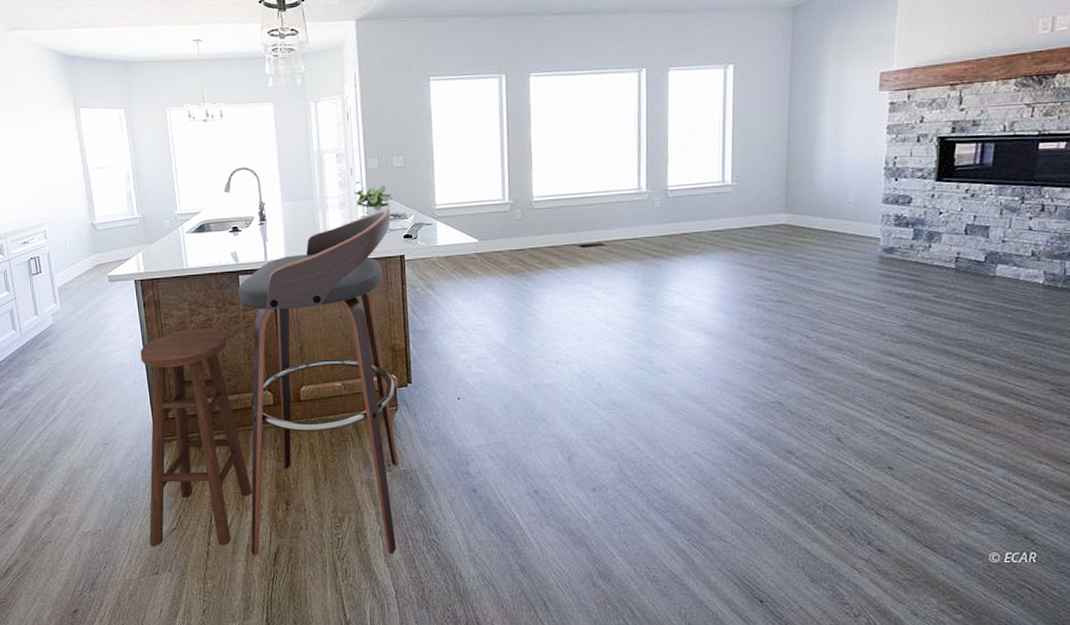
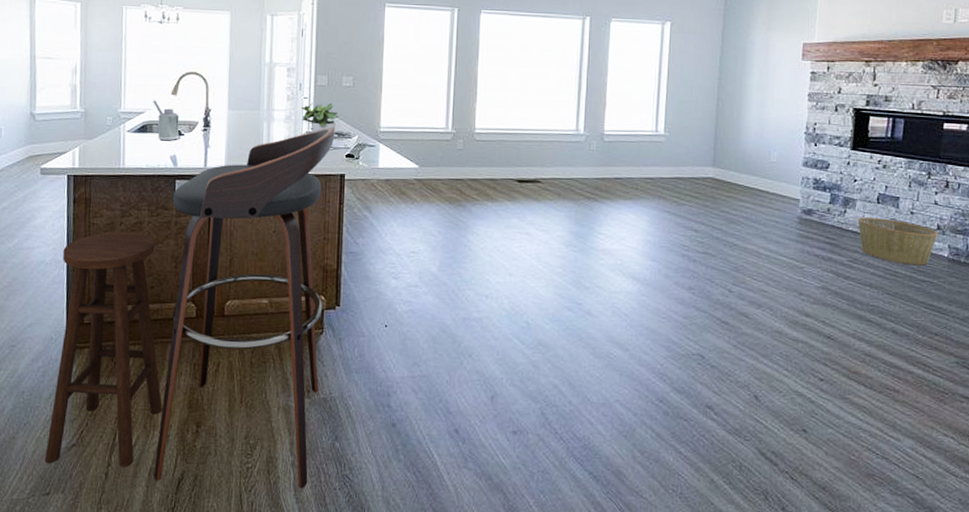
soap dispenser: none [207,199,237,239] -> present [153,100,180,141]
basket: none [943,249,1033,296] -> present [857,217,938,266]

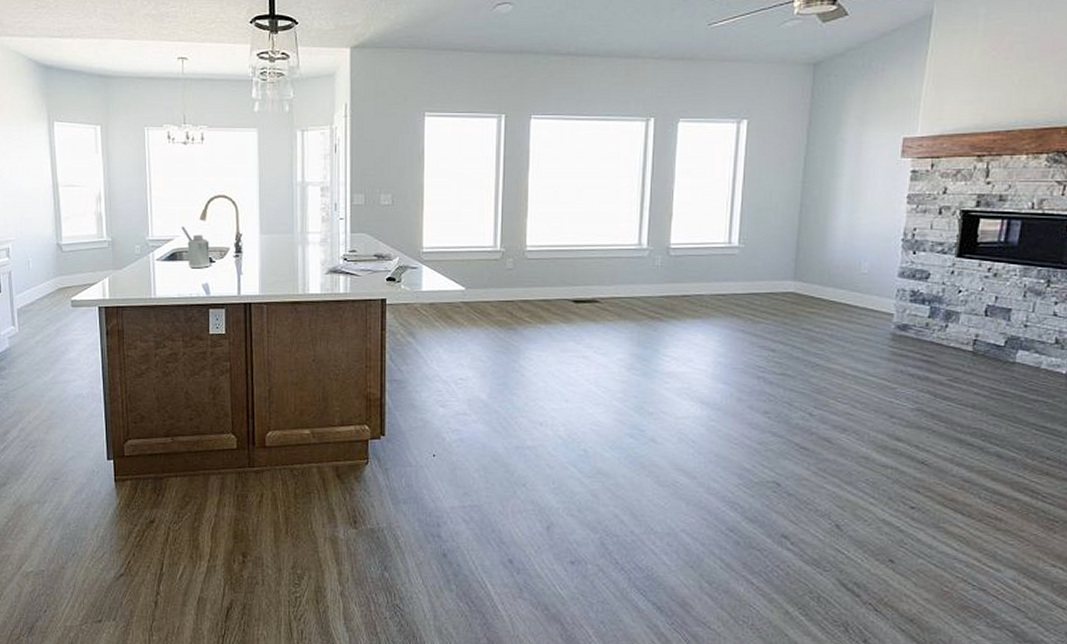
bar stool: present [45,230,163,467] -> none [95,362,208,596]
bar stool: present [154,126,335,489] -> none [203,248,375,618]
potted plant: present [301,102,339,132] -> none [337,223,377,255]
basket: present [857,217,938,266] -> none [960,332,1056,384]

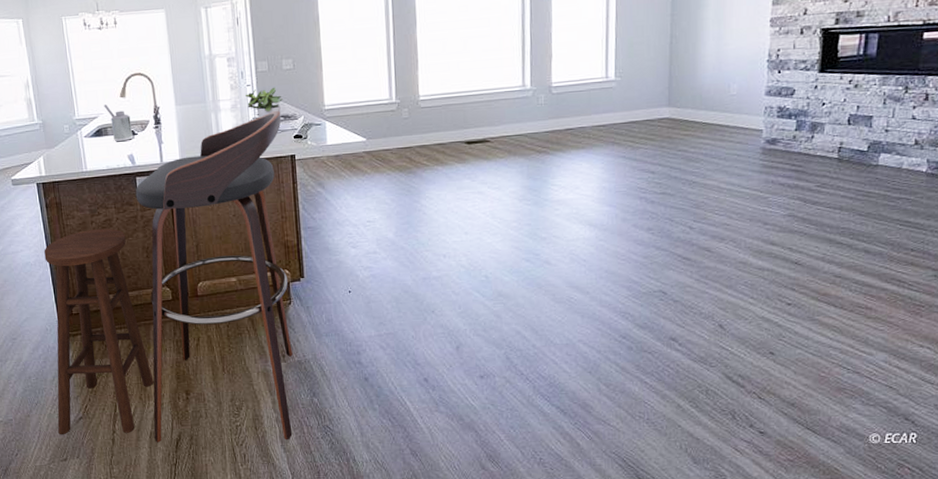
bar stool: none [95,362,208,596] -> present [44,228,154,434]
bar stool: none [203,248,375,618] -> present [135,110,293,442]
potted plant: none [337,223,377,255] -> present [245,87,283,118]

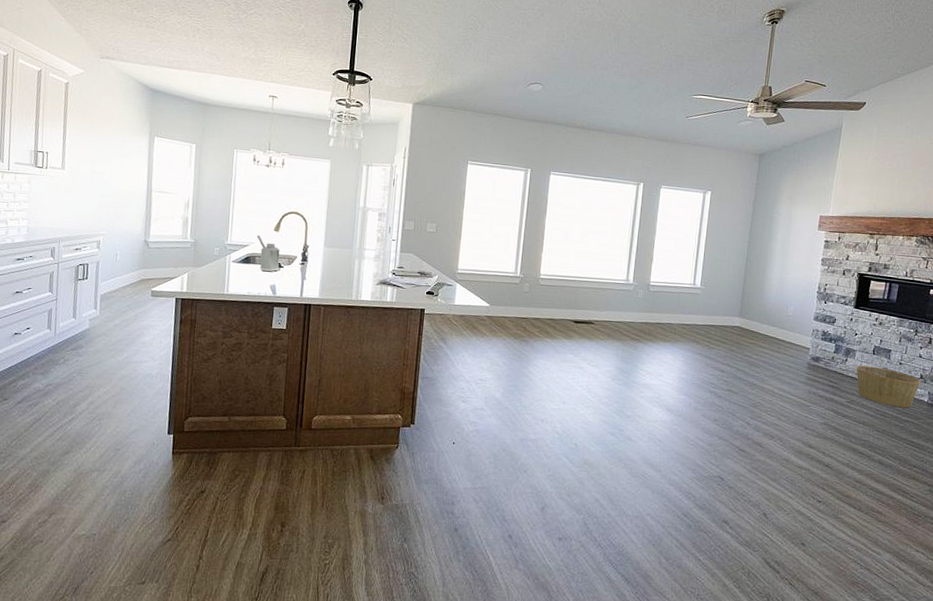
bar stool: present [44,228,154,434] -> none [142,350,253,561]
bar stool: present [135,110,293,442] -> none [240,266,419,584]
potted plant: present [245,87,283,118] -> none [389,245,422,271]
basket: none [826,139,916,184] -> present [856,365,921,409]

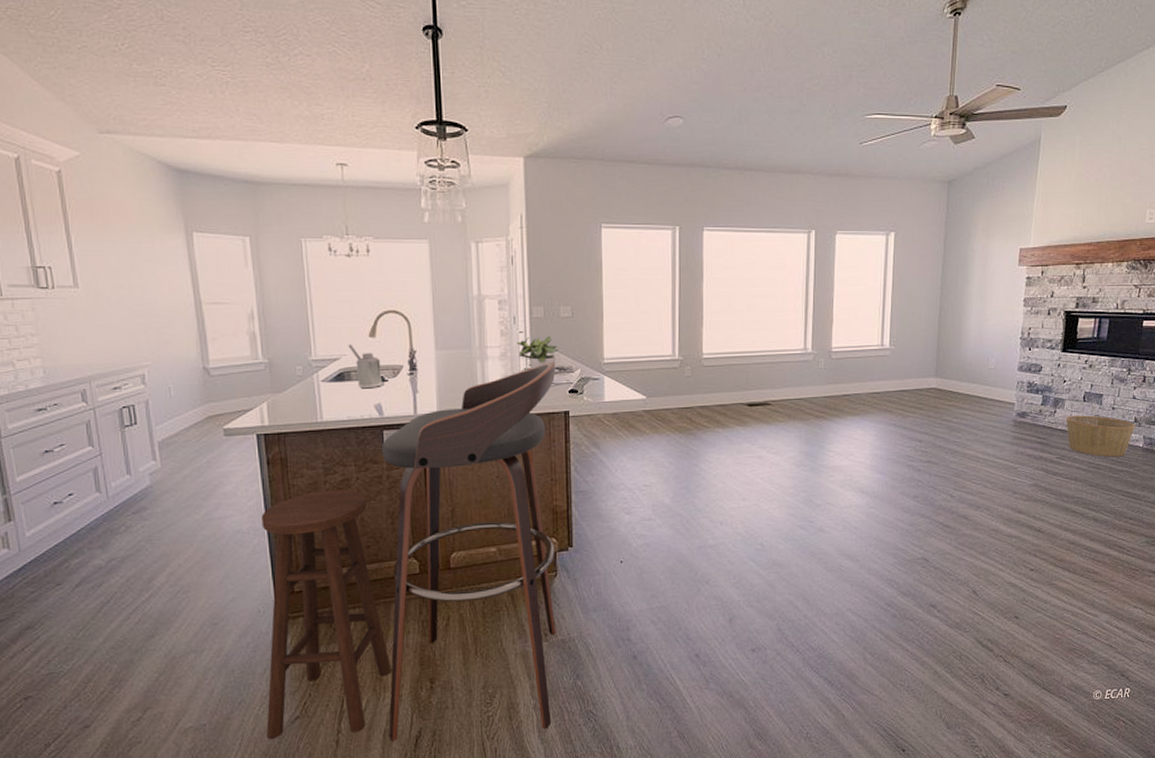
bar stool: none [142,350,253,561] -> present [261,489,392,739]
bar stool: none [240,266,419,584] -> present [381,361,556,742]
potted plant: none [389,245,422,271] -> present [517,335,558,368]

